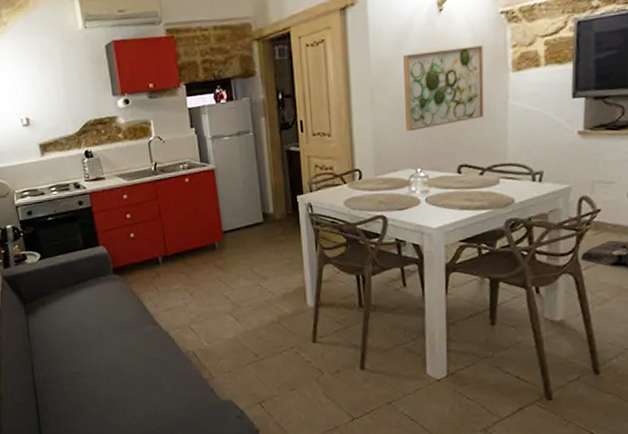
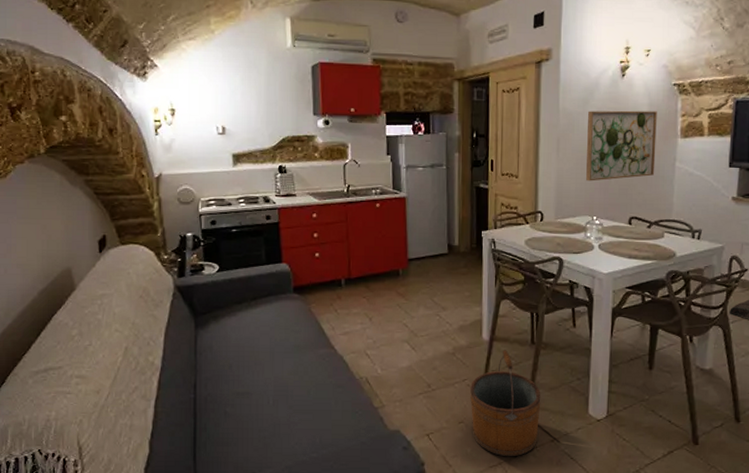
bucket: none [299,315,375,421] -> present [470,350,541,457]

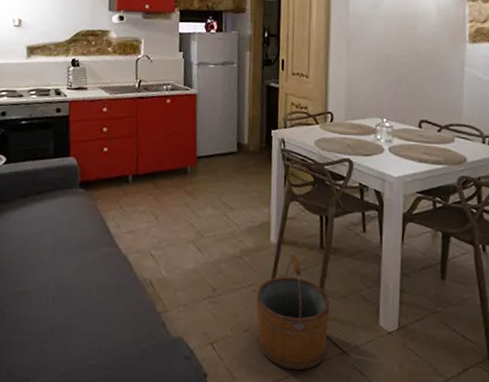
wall art: present [586,110,657,181] -> none [376,14,446,84]

